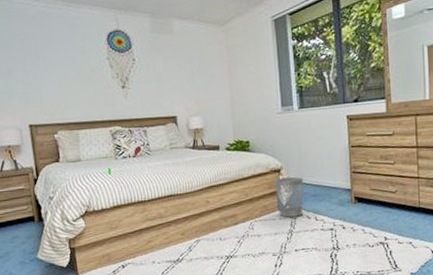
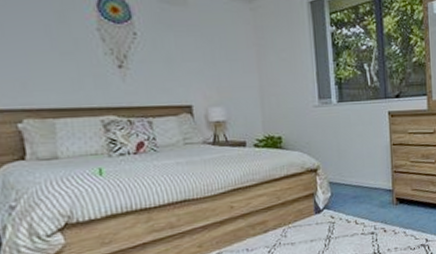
wastebasket: present [274,176,304,218] -> none [310,177,343,222]

